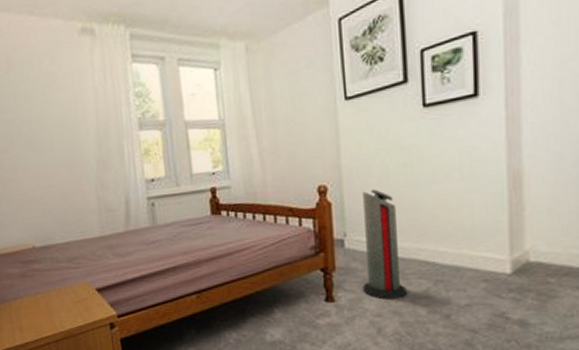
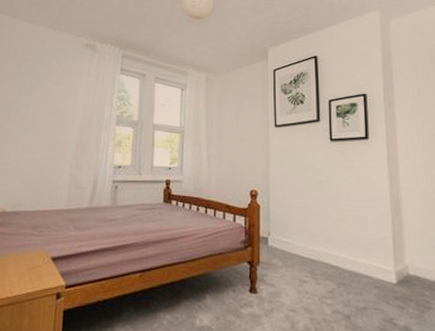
air purifier: present [362,189,407,300] -> none [280,198,316,296]

